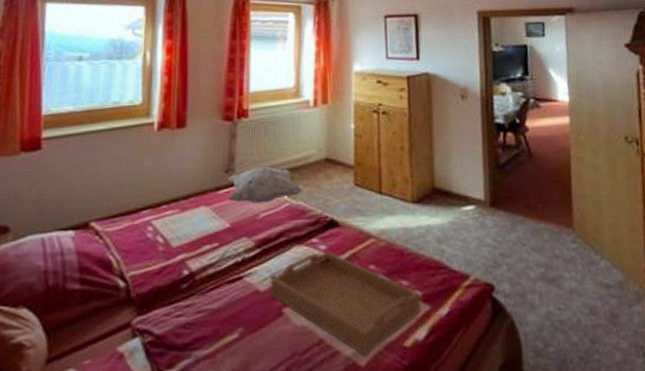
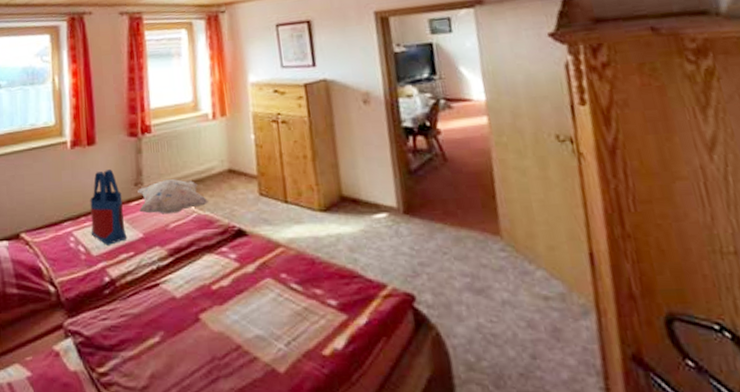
tote bag: none [172,155,212,236] -> present [90,169,127,245]
serving tray: present [270,251,421,356] -> none [185,259,337,363]

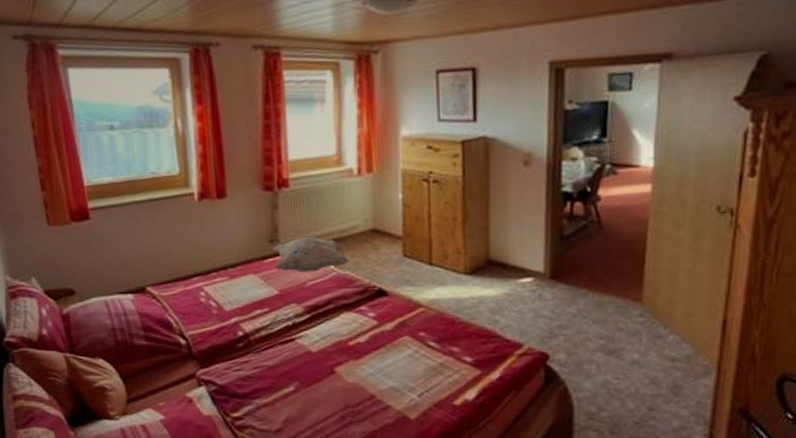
tote bag: present [90,169,127,245] -> none [221,225,262,301]

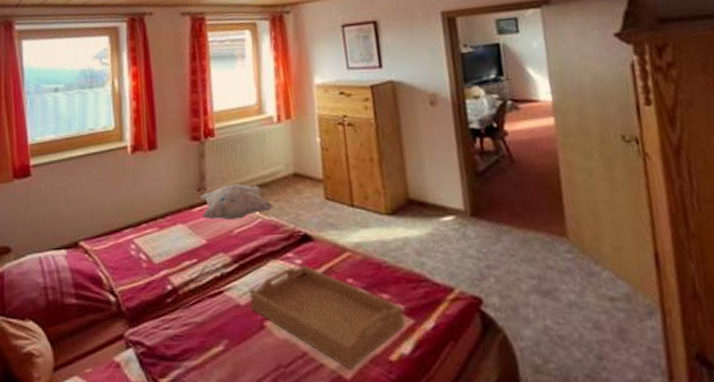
serving tray: none [321,318,472,411] -> present [249,265,404,369]

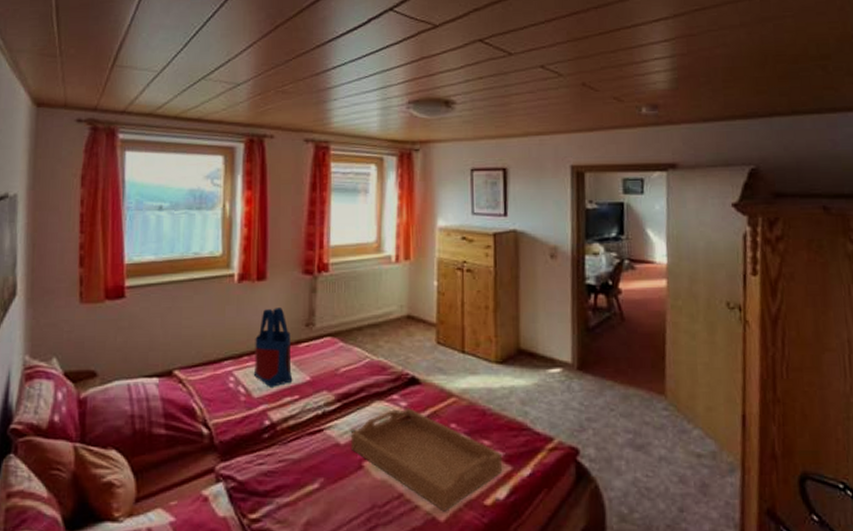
tote bag: none [151,175,190,253] -> present [253,308,293,387]
decorative pillow: present [201,184,273,220] -> none [308,322,383,358]

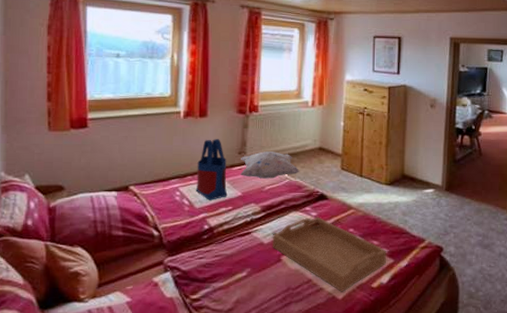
decorative pillow: none [308,322,383,358] -> present [240,151,300,179]

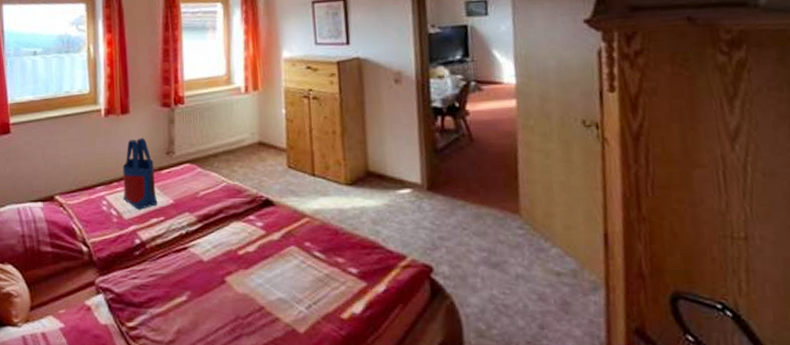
decorative pillow: present [240,151,300,179] -> none [169,149,238,183]
serving tray: present [272,217,387,292] -> none [212,227,357,324]

